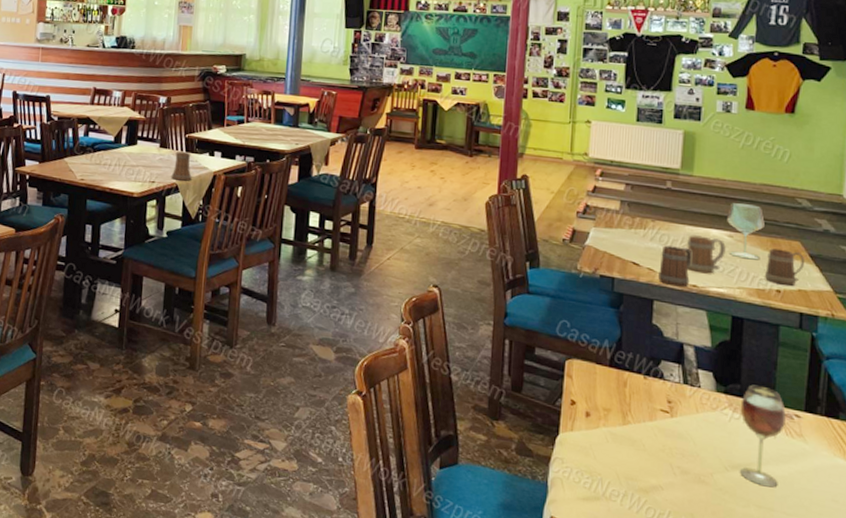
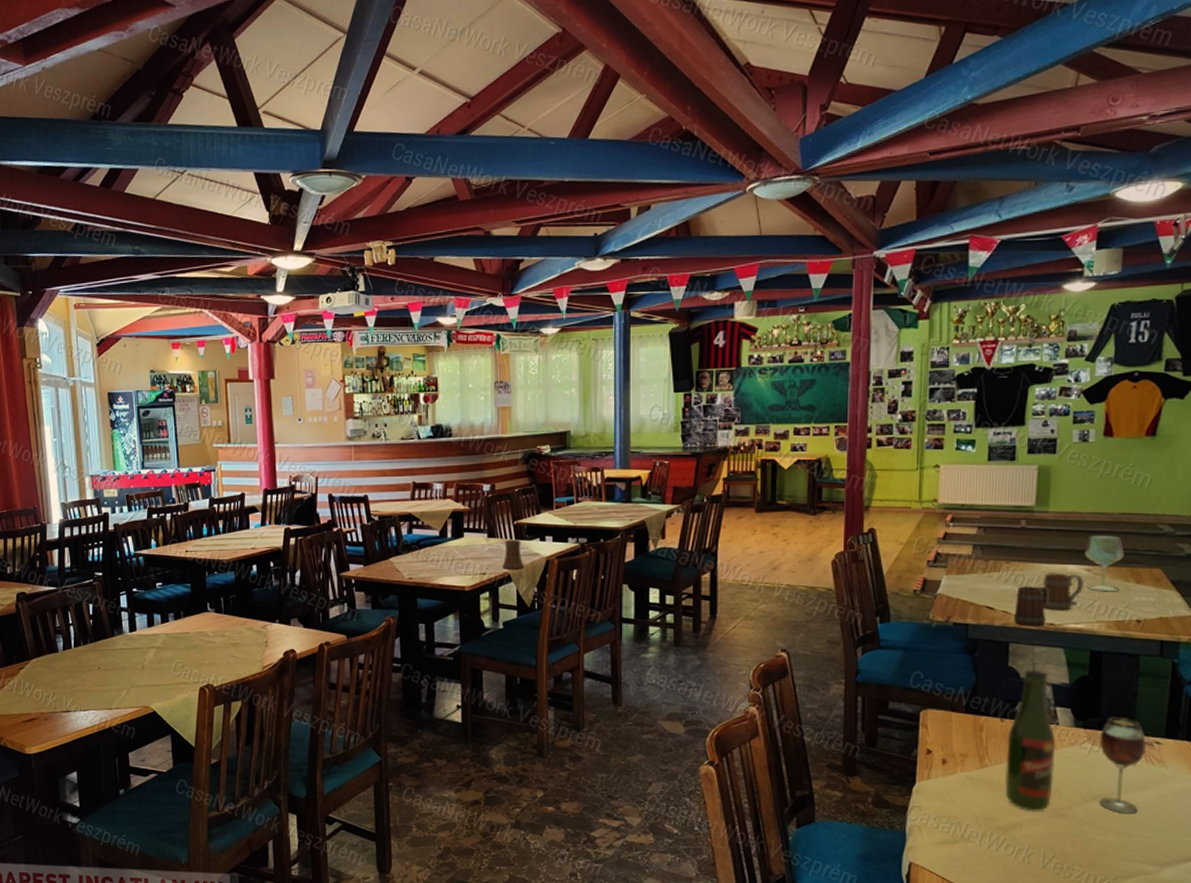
beer bottle: none [646,329,698,475] -> present [1004,669,1056,811]
beer mug: present [765,248,804,286] -> none [1125,578,1165,614]

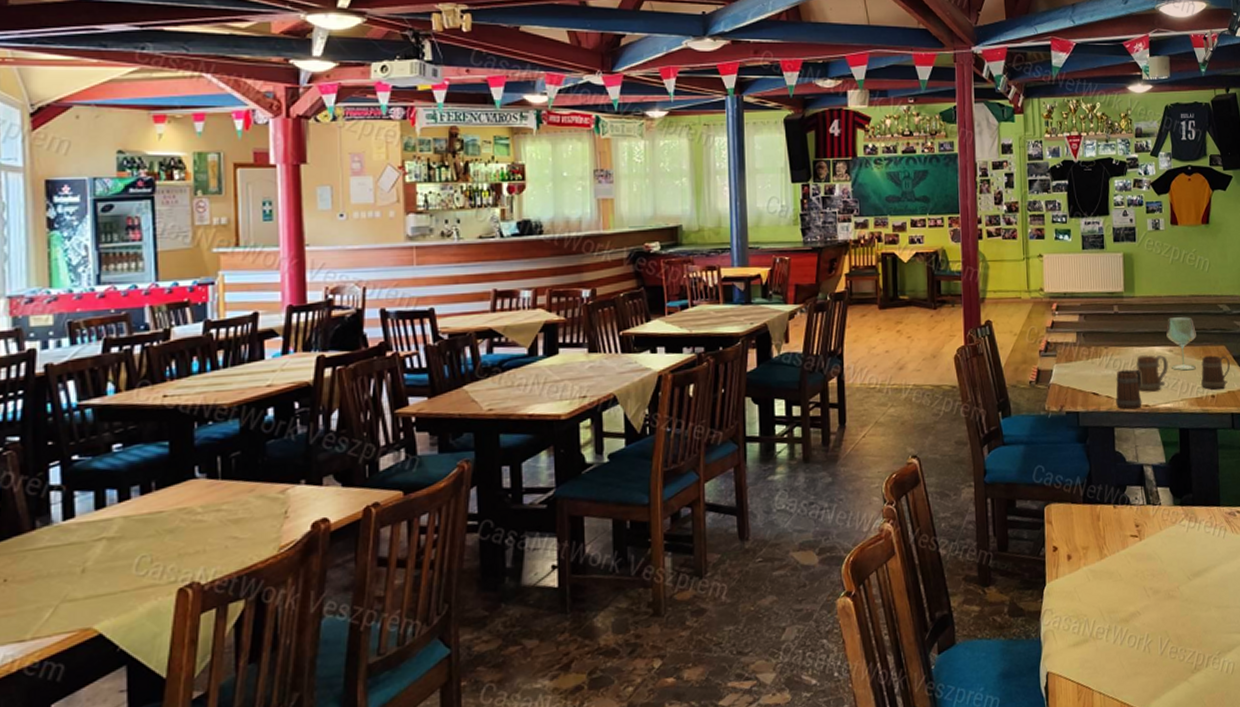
beer mug: present [502,540,524,569] -> none [606,354,632,390]
beer bottle: present [1004,669,1056,811] -> none [1120,452,1162,597]
wineglass: present [1099,716,1146,814] -> none [1194,490,1230,586]
beer mug: none [1125,578,1165,614] -> present [1201,355,1230,390]

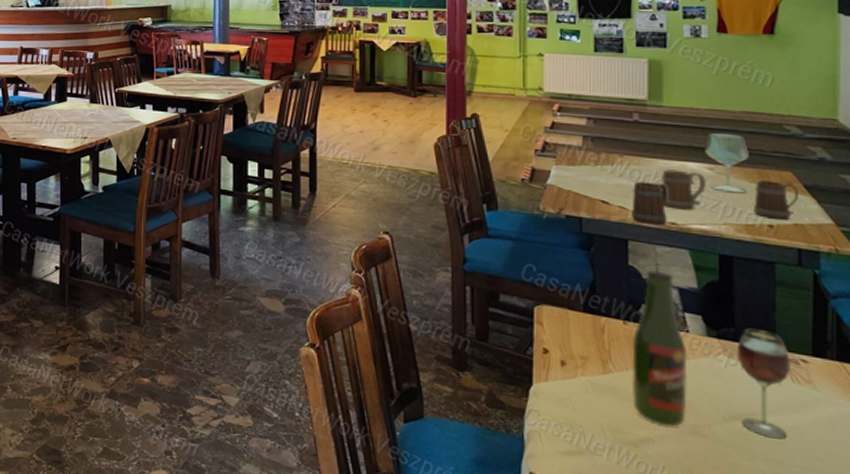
beer bottle: none [1120,452,1162,597] -> present [631,270,688,427]
wineglass: none [1194,490,1230,586] -> present [736,328,790,439]

